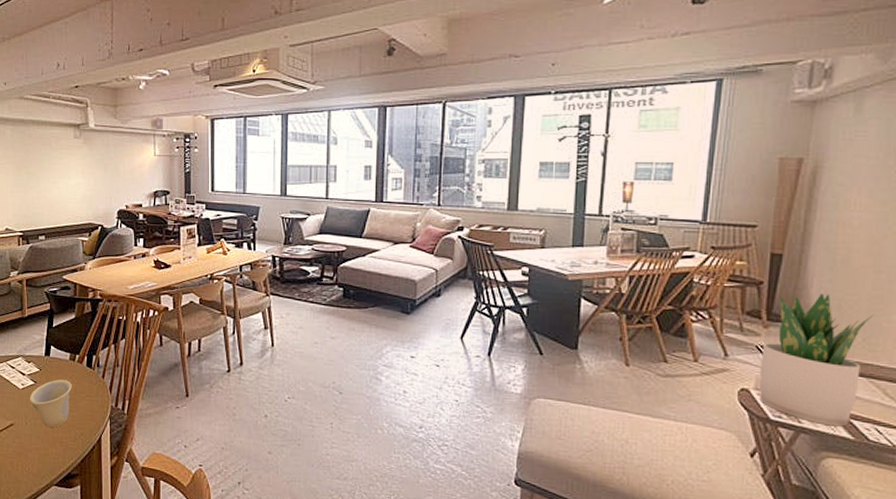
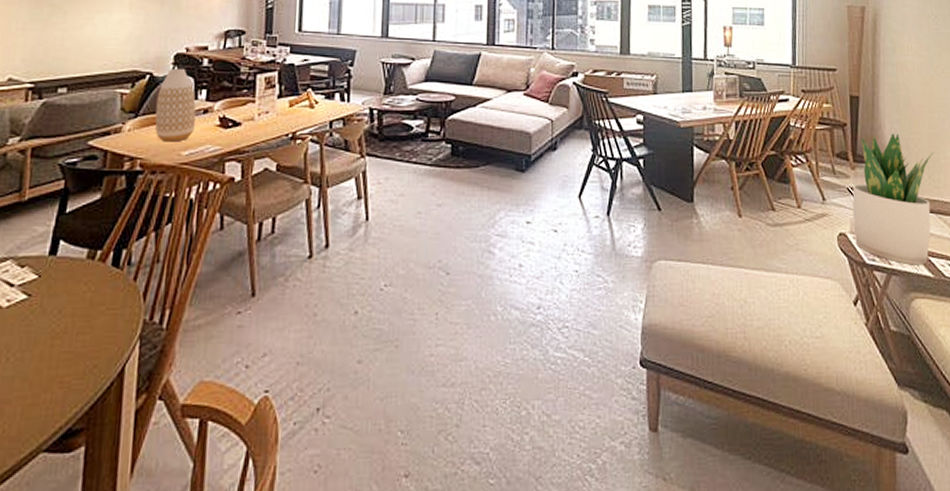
cup: present [29,379,72,428] -> none [16,288,87,362]
vase: none [107,221,137,279] -> present [154,68,196,142]

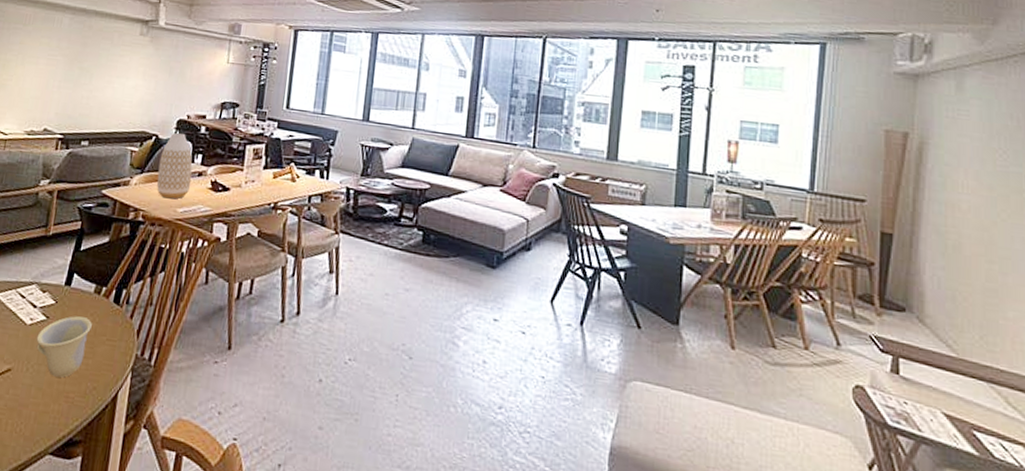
cup: none [16,288,87,362] -> present [36,316,92,378]
planter: present [852,133,934,265] -> none [874,281,991,439]

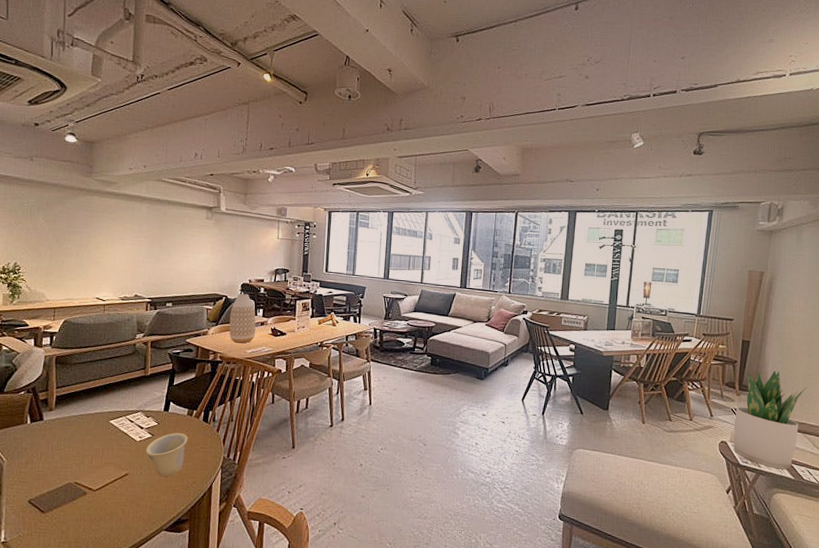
planter: none [874,281,991,439] -> present [733,371,808,470]

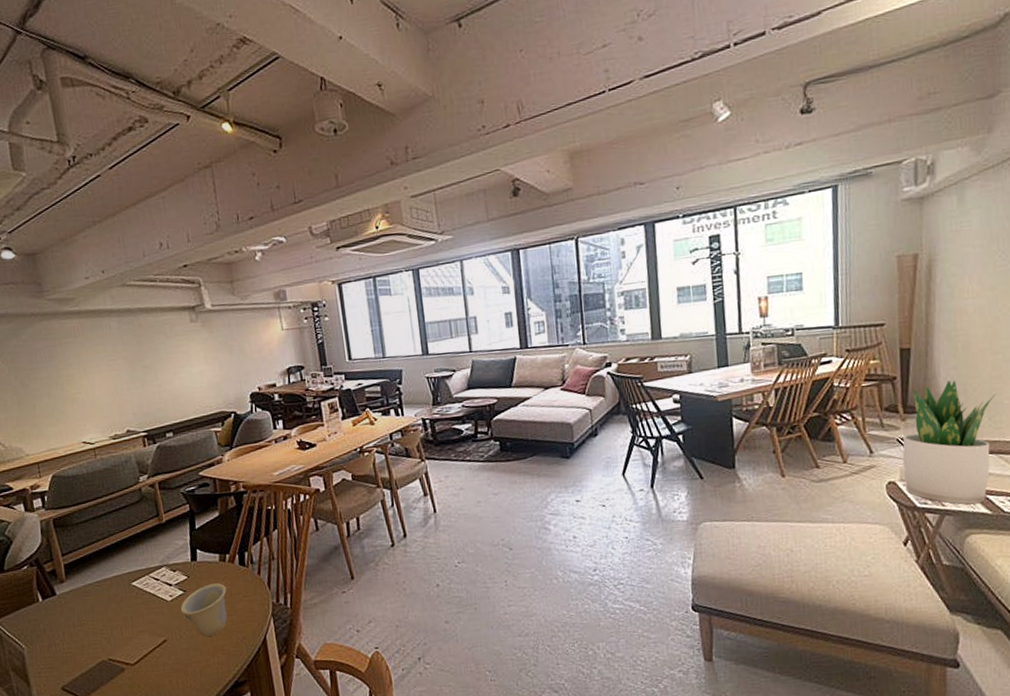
vase: present [229,293,256,344] -> none [243,404,280,467]

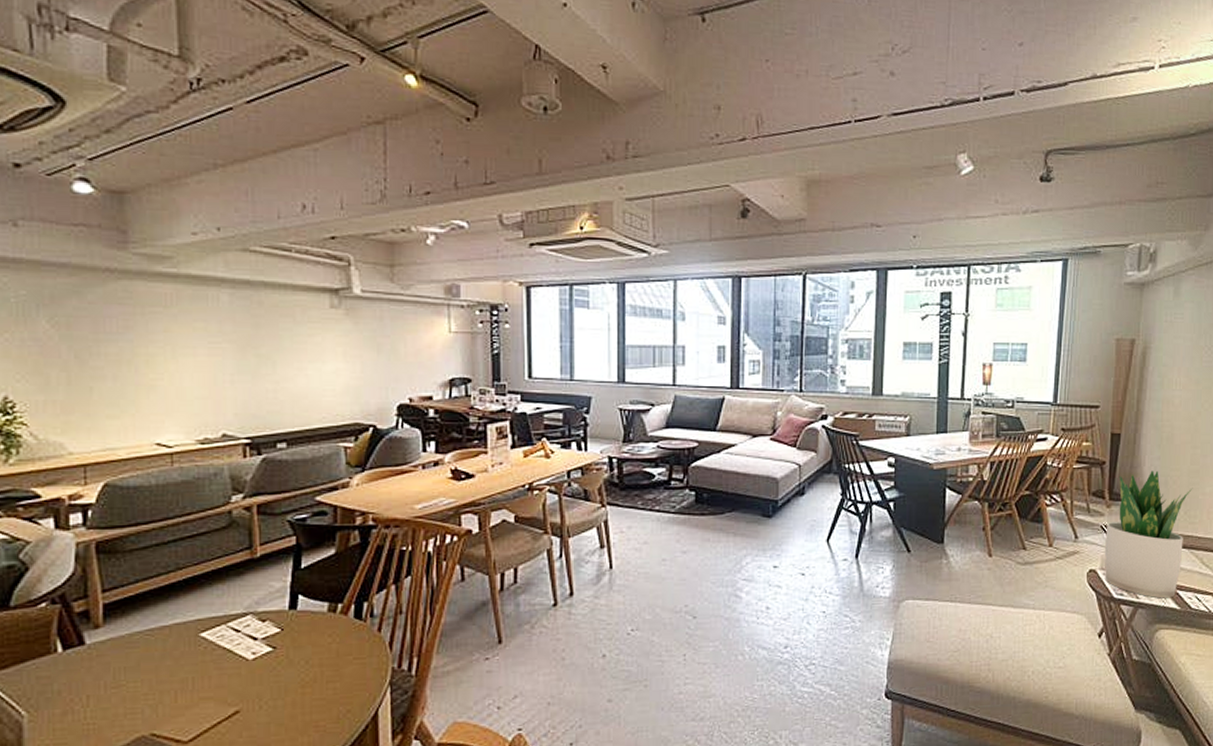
cup: present [180,583,228,637] -> none [265,640,332,708]

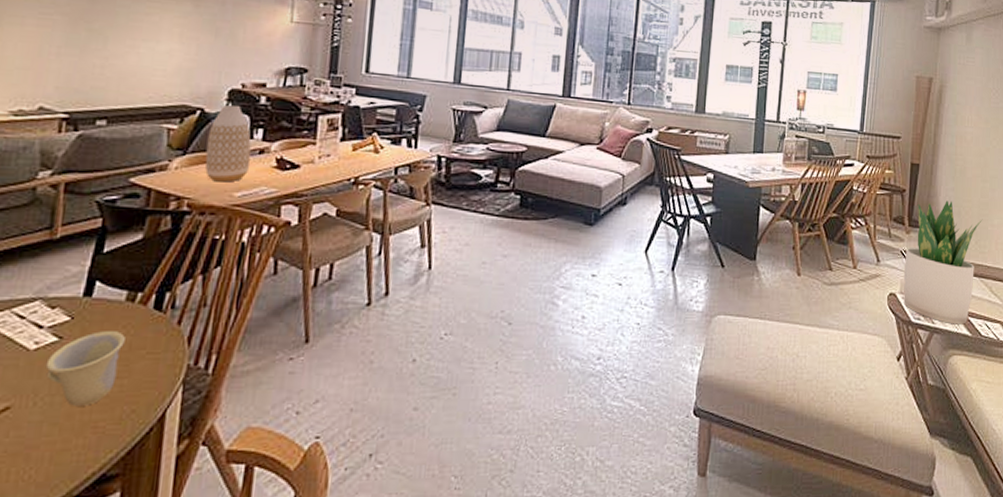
cup: none [265,640,332,708] -> present [45,331,125,406]
vase: none [383,419,427,496] -> present [205,104,252,183]

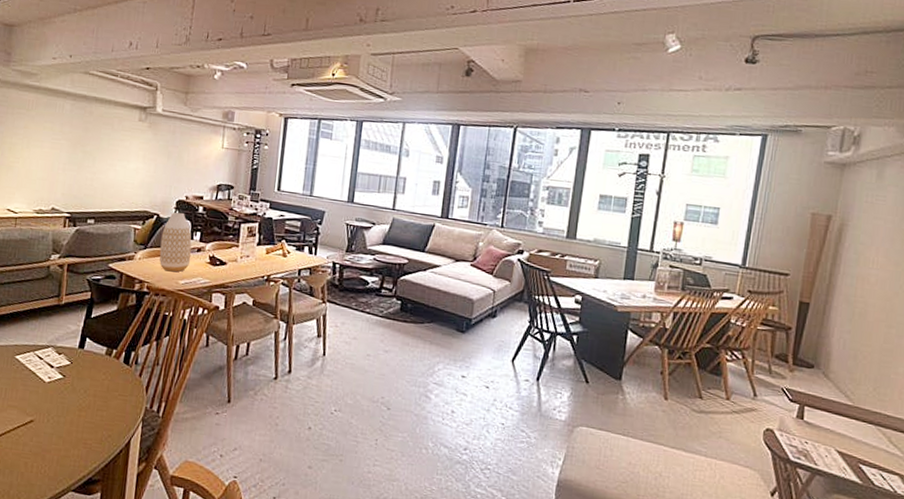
cup: present [45,331,125,406] -> none [55,374,105,427]
planter: present [903,200,983,325] -> none [782,343,885,471]

